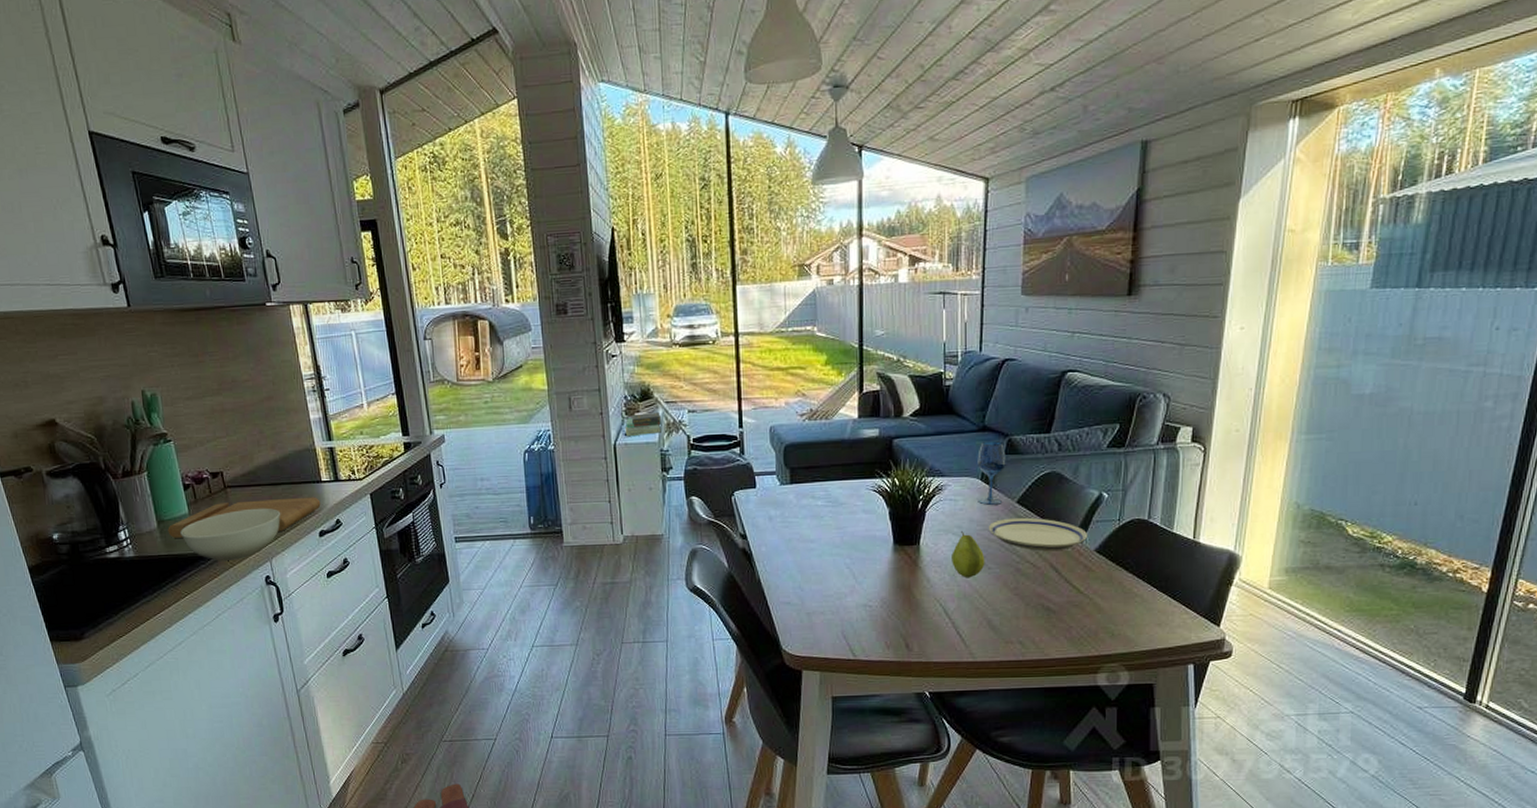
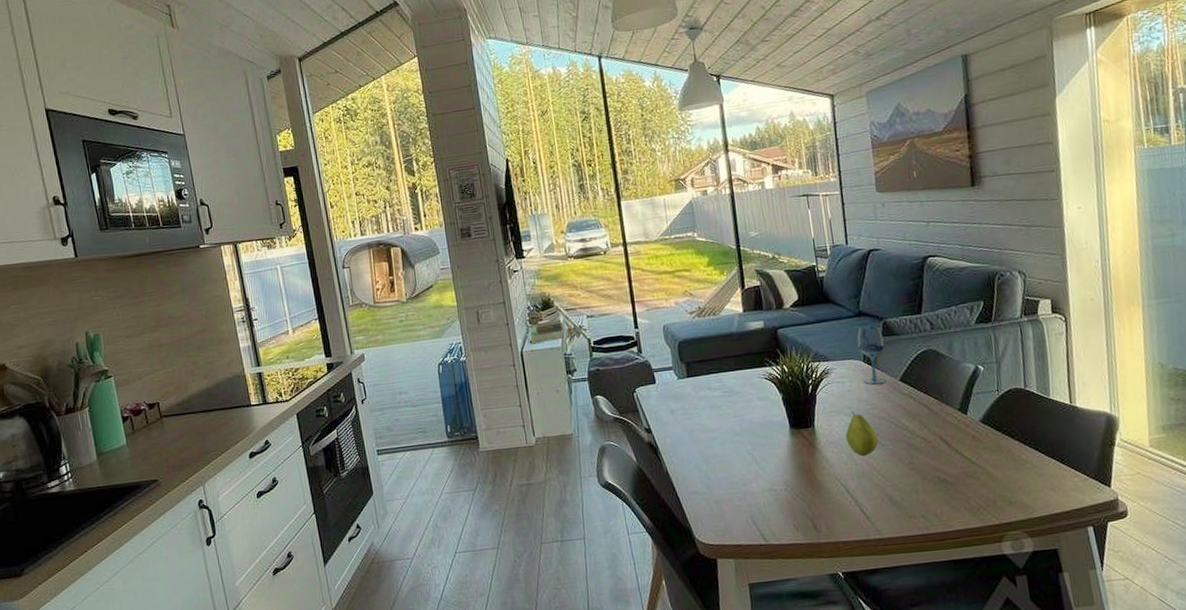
cutting board: present [168,497,321,538] -> none [107,420,251,469]
bowl: present [180,508,281,562] -> none [118,434,213,490]
plate: present [988,517,1088,551] -> none [876,394,972,425]

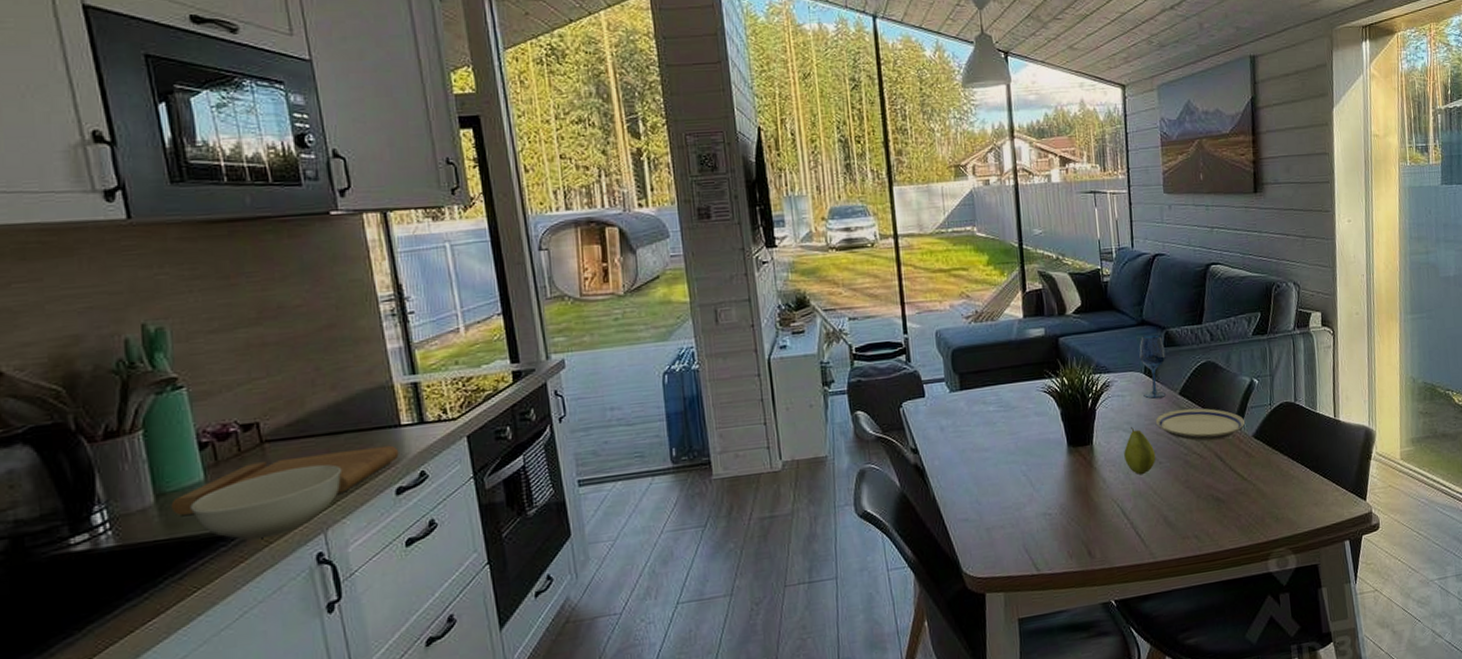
cutting board: none [107,420,251,469] -> present [171,445,399,516]
bowl: none [118,434,213,490] -> present [190,464,343,541]
books: present [529,320,564,344] -> none [779,322,821,350]
plate: none [876,394,972,425] -> present [1155,408,1246,441]

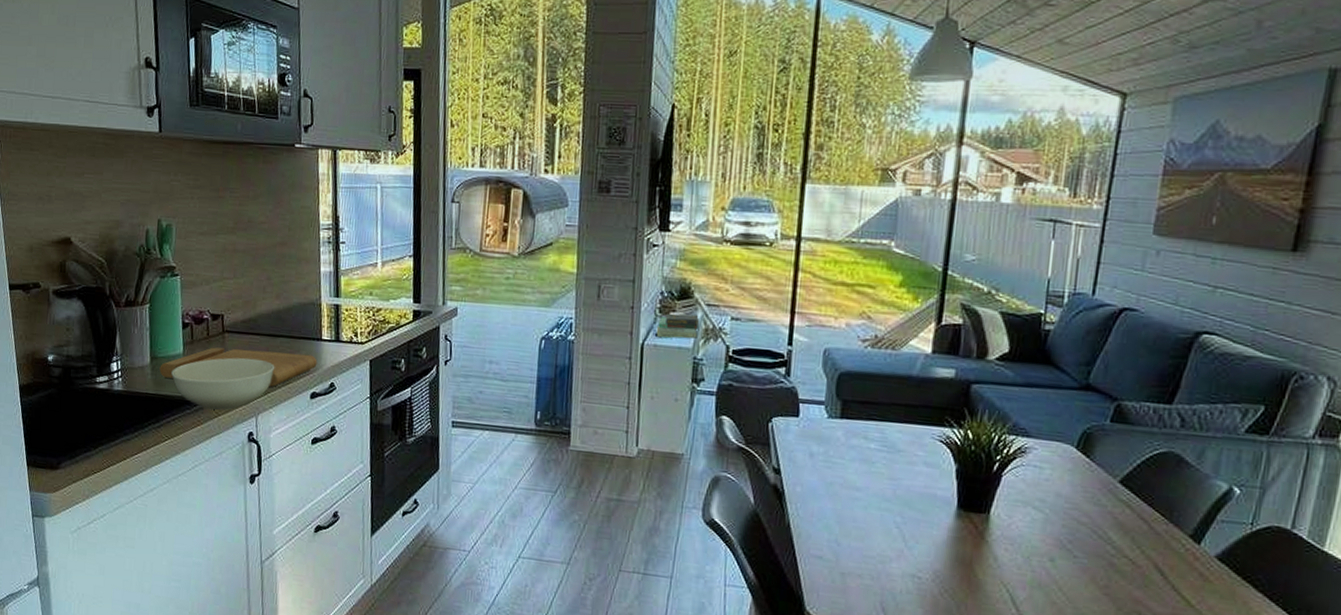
books: none [779,322,821,350] -> present [656,313,700,339]
fruit: present [1124,426,1156,475] -> none [1027,505,1071,565]
wineglass: present [1139,334,1166,399] -> none [1069,402,1112,482]
plate: present [1155,408,1246,441] -> none [1078,499,1209,550]

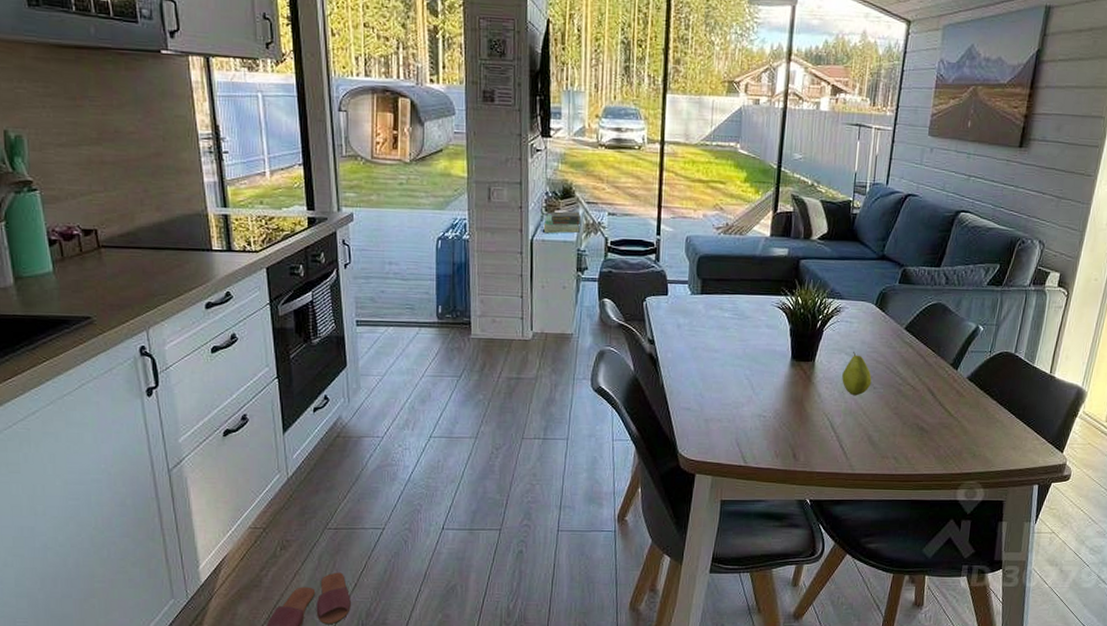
cutting board: present [159,347,317,387] -> none [26,263,210,300]
bowl: present [171,357,275,411] -> none [42,272,163,328]
fruit: none [1027,505,1071,565] -> present [842,351,872,396]

